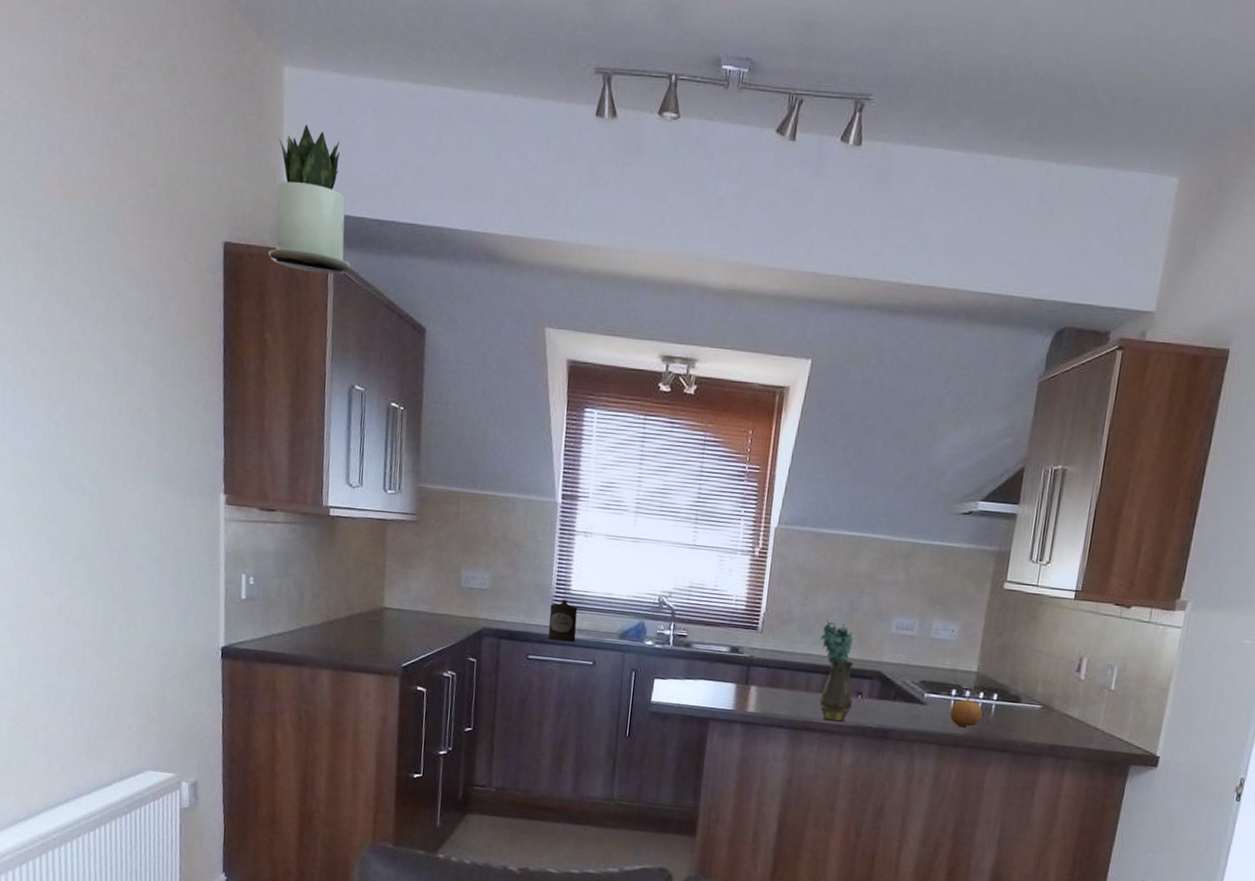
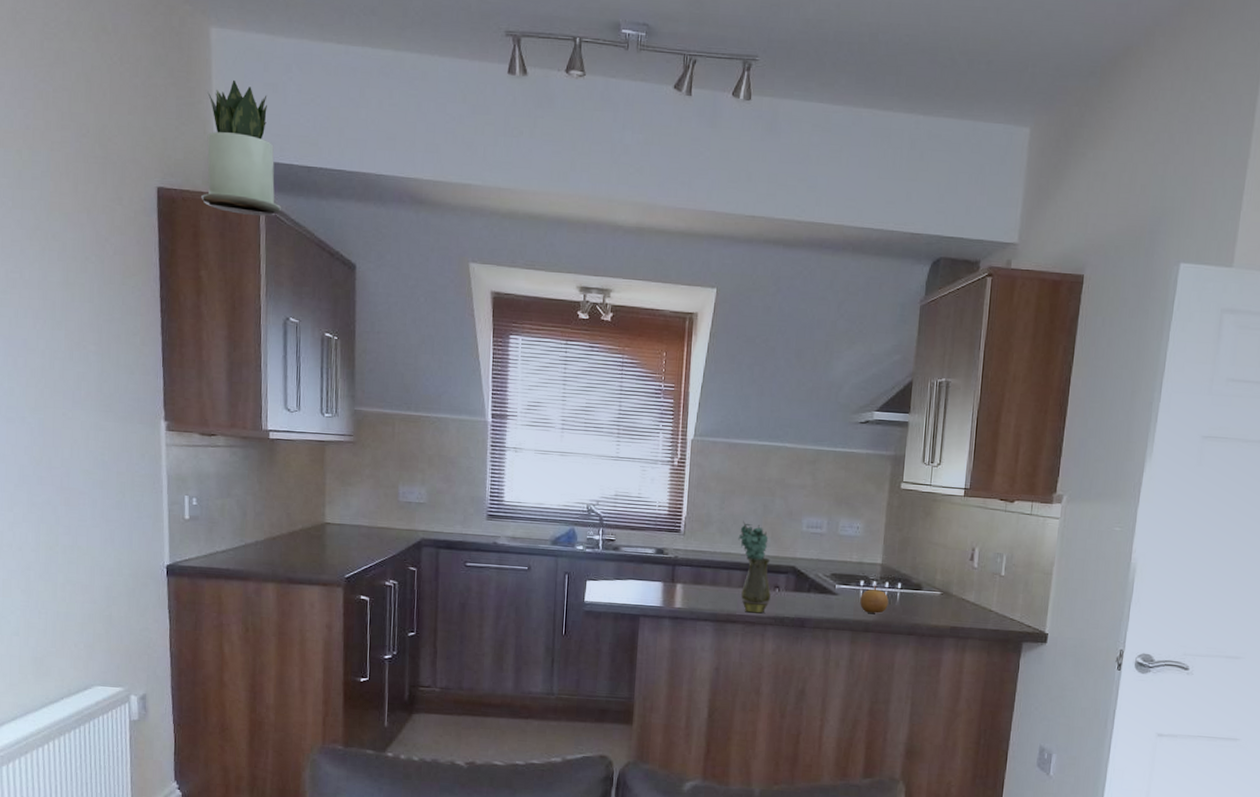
canister: present [548,599,578,643] -> none [484,510,511,550]

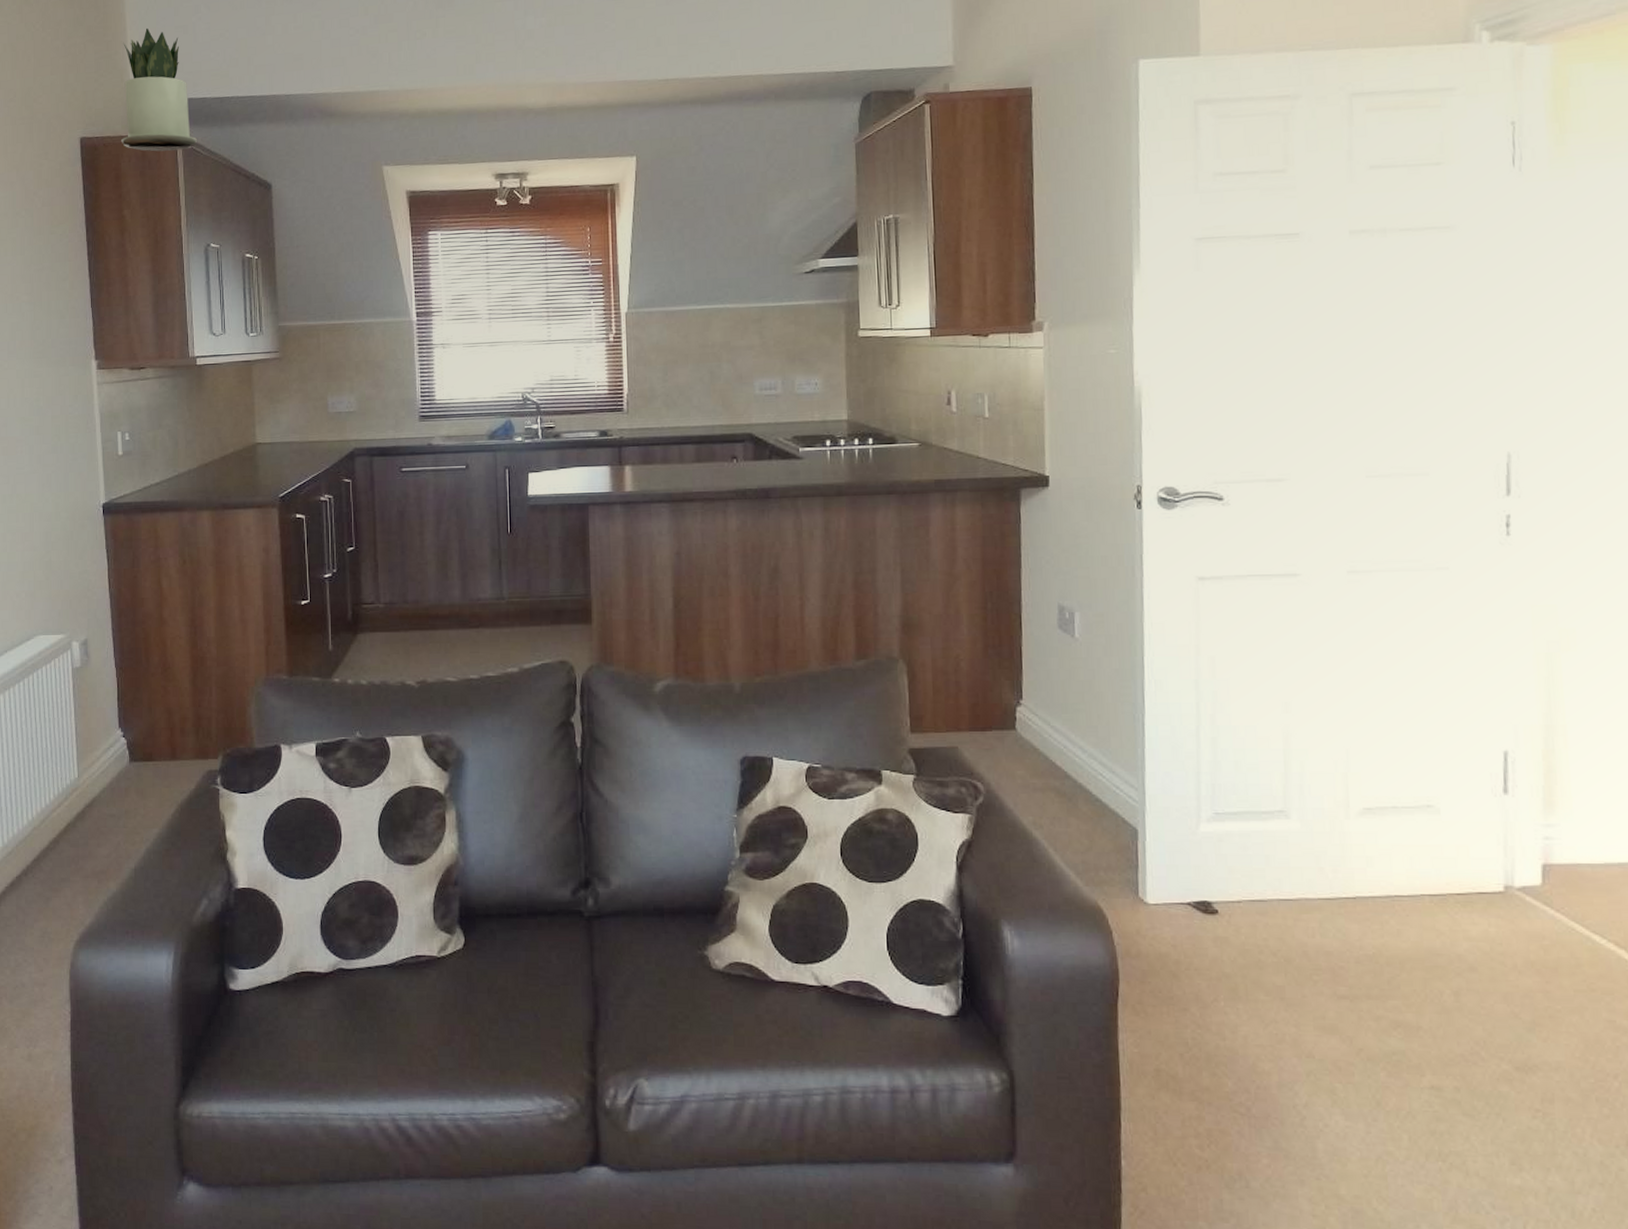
vase: present [738,520,771,614] -> none [686,390,728,489]
fruit: present [860,584,889,614] -> none [828,442,861,475]

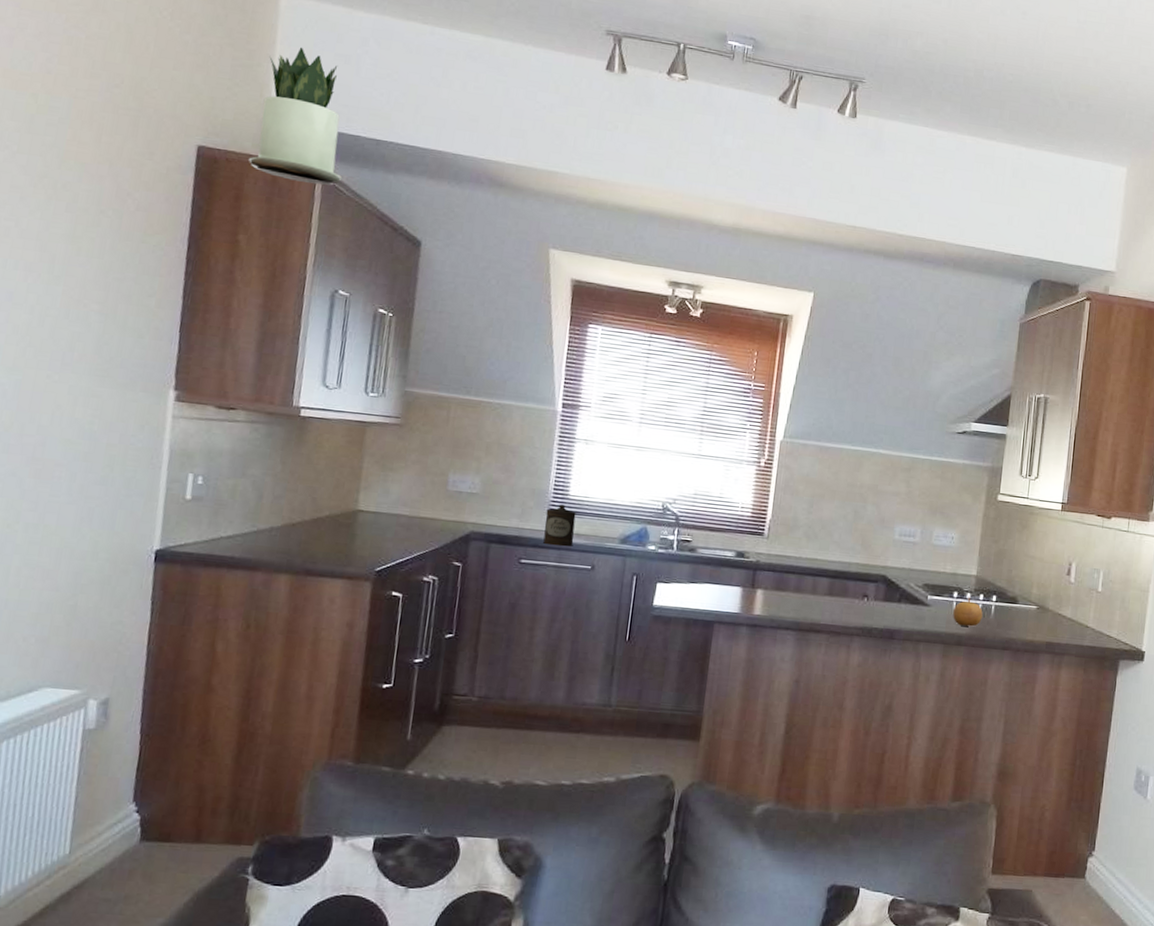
canister: none [417,410,446,451] -> present [543,504,576,547]
fruit: none [828,442,861,475] -> present [953,596,983,627]

